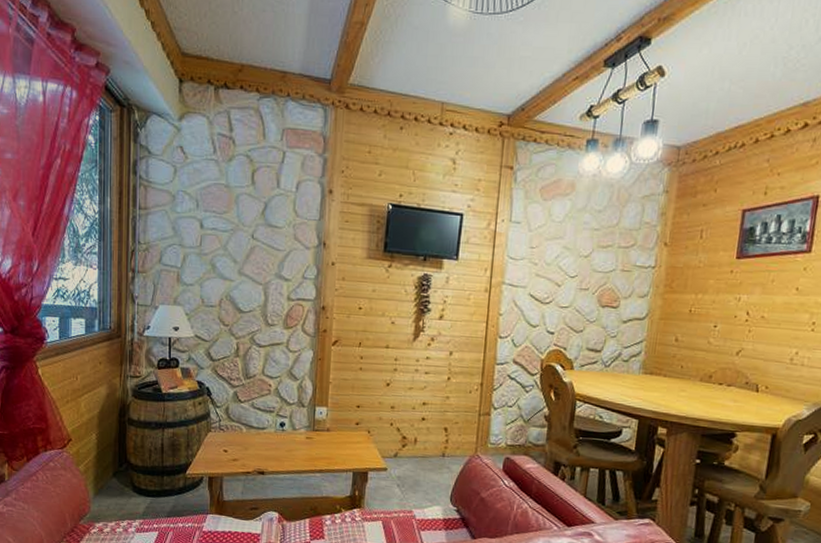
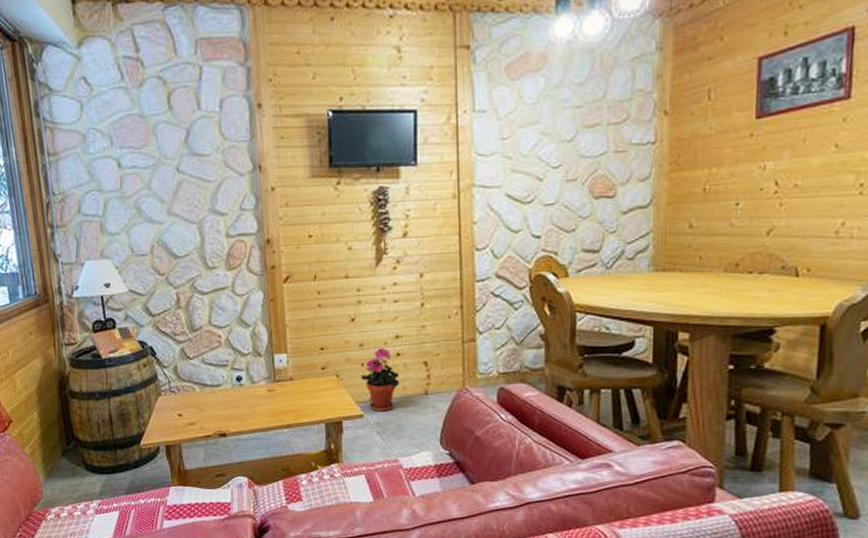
potted plant: none [389,411,423,468] -> present [361,348,400,412]

